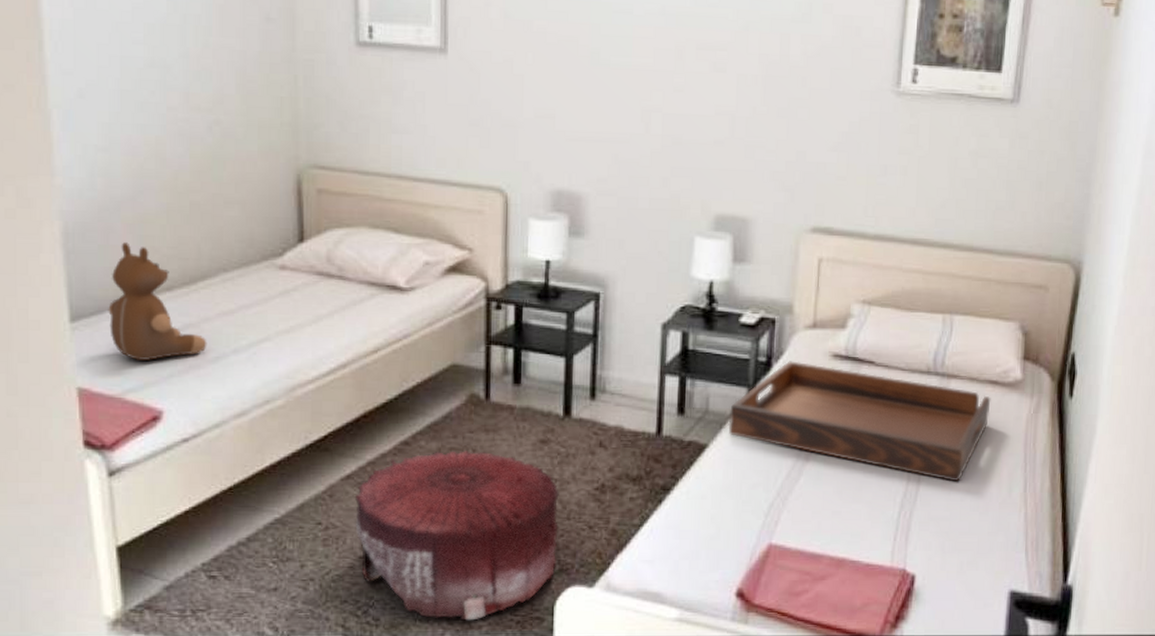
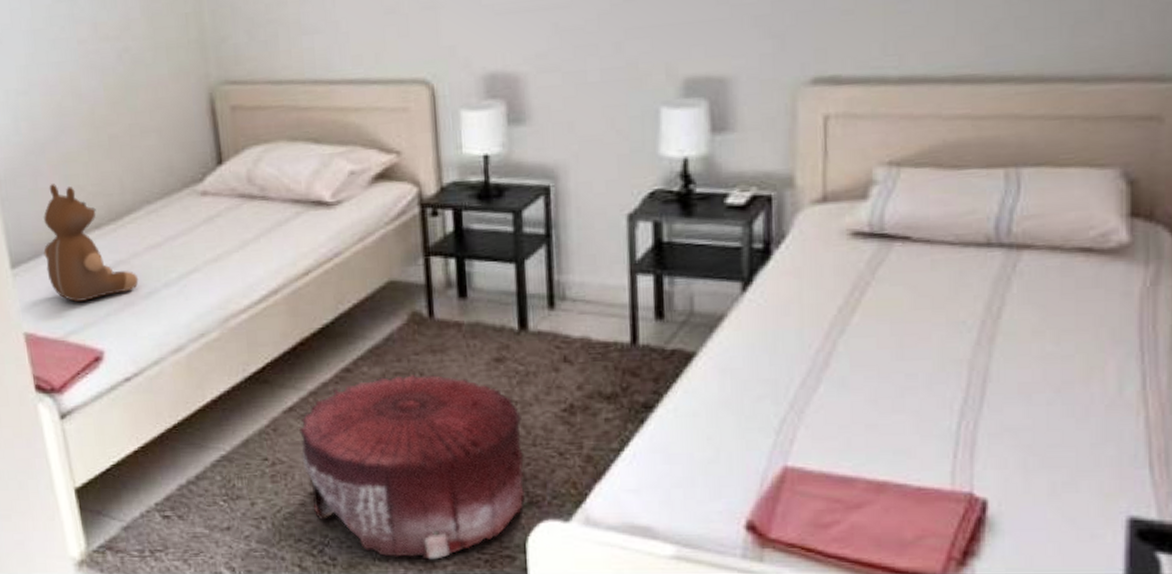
serving tray: present [728,361,991,482] -> none [720,244,1084,381]

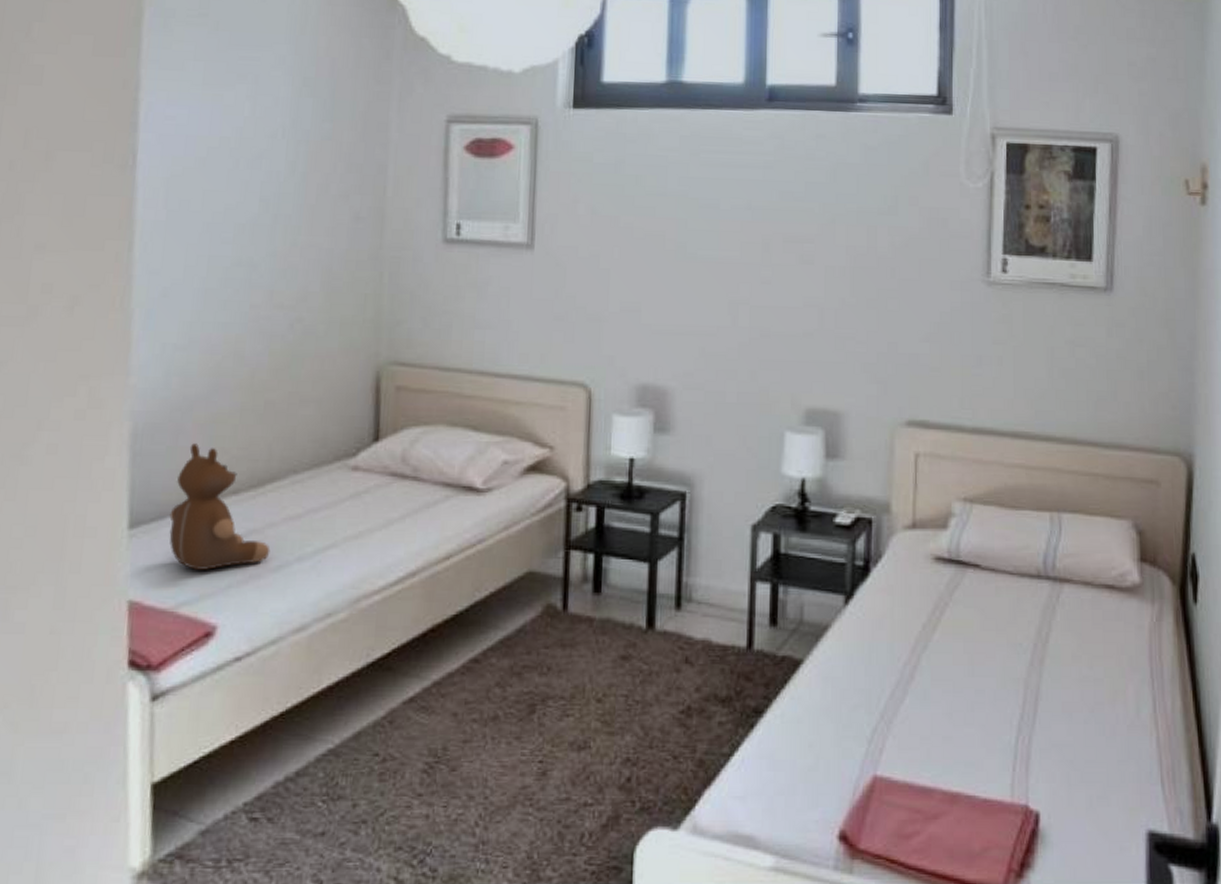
pouf: present [299,375,525,560] -> none [415,669,641,871]

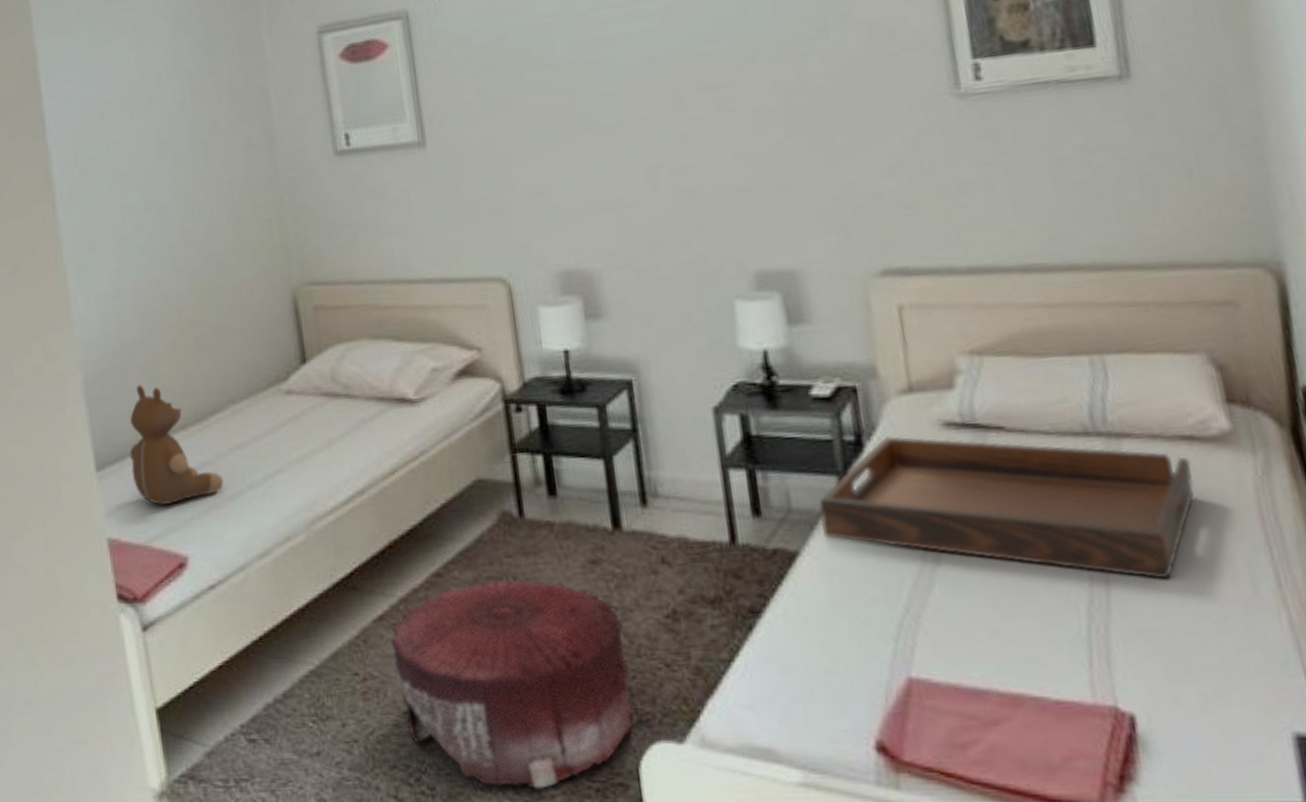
pouf: none [415,669,641,871] -> present [391,579,633,789]
serving tray: none [825,565,1109,701] -> present [819,436,1194,580]

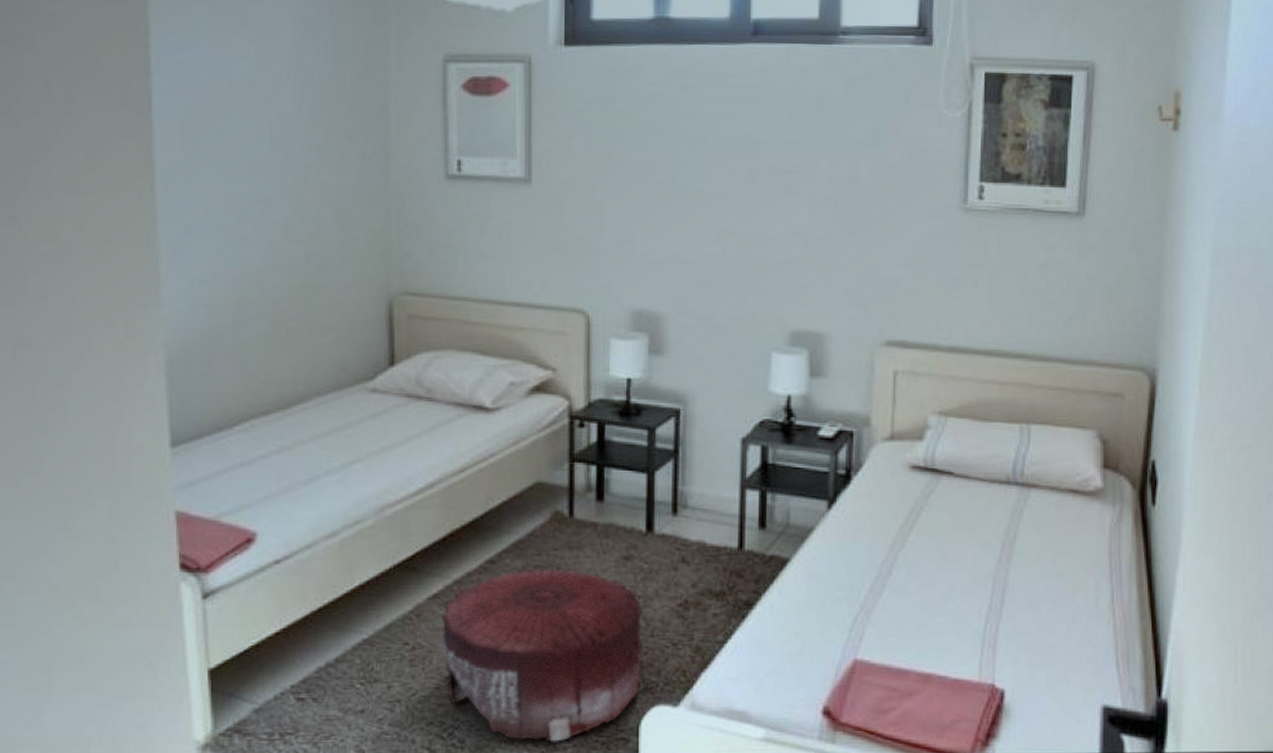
teddy bear: present [129,385,224,505] -> none [207,369,301,483]
serving tray: present [819,436,1194,580] -> none [809,473,1073,593]

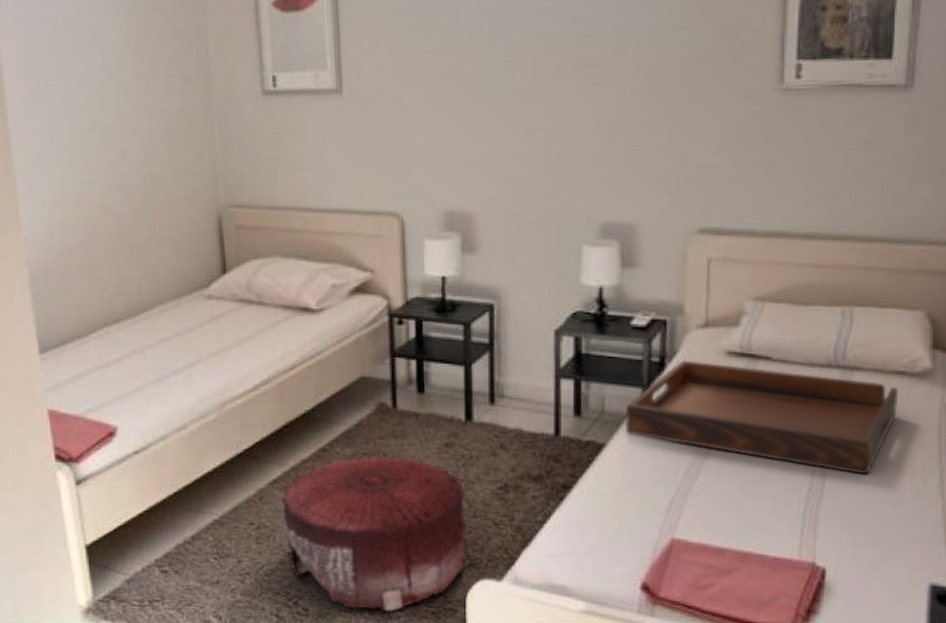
serving tray: none [809,473,1073,593] -> present [624,360,899,475]

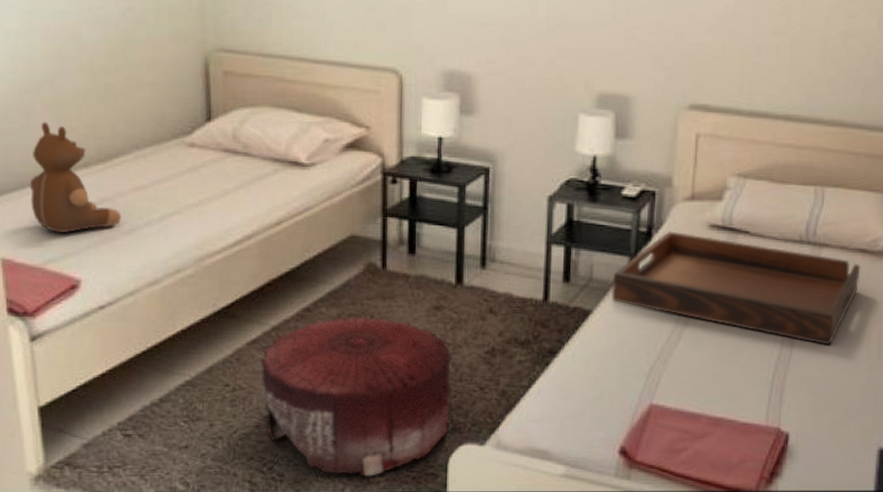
teddy bear: none [69,283,150,384] -> present [29,122,122,233]

